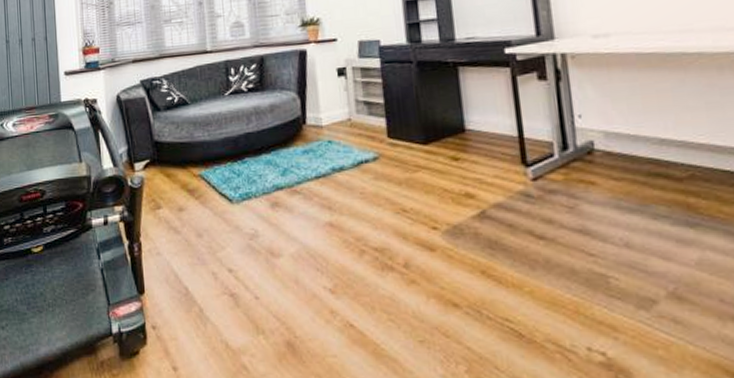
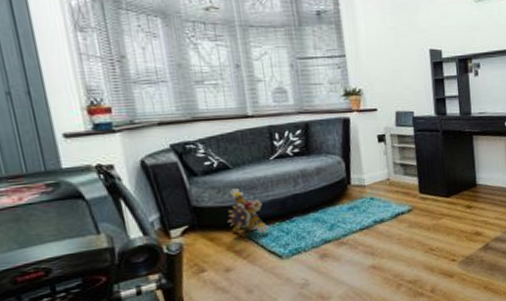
plush toy: none [183,124,222,174] -> present [227,188,270,234]

